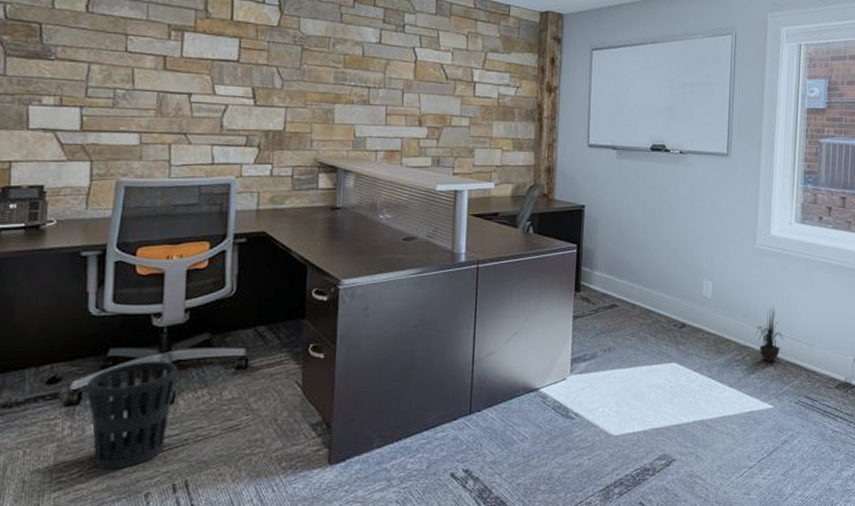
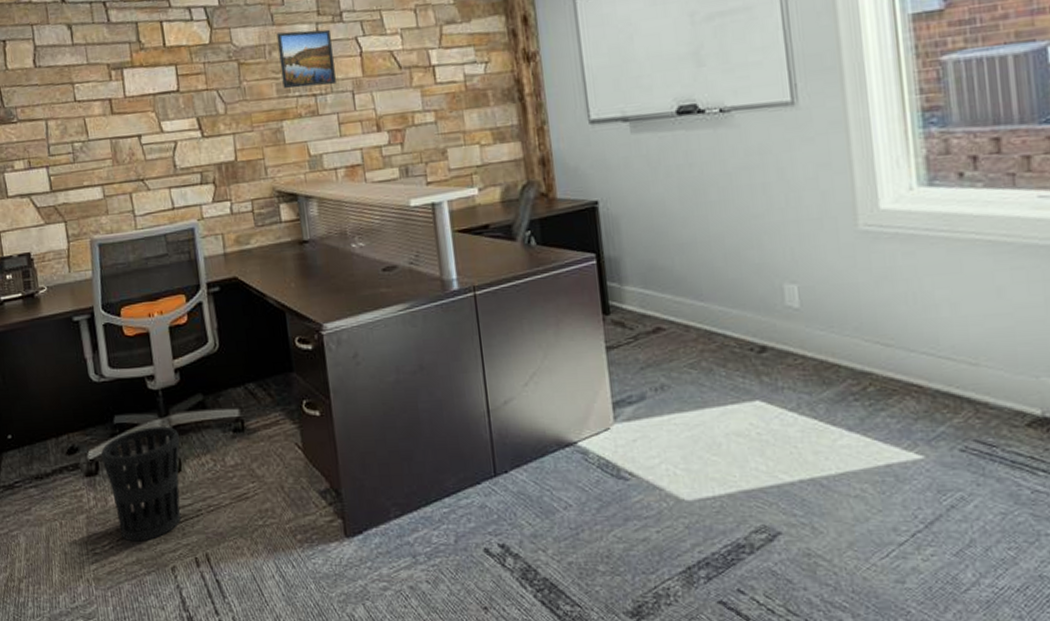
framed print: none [341,30,393,82] -> present [276,29,336,89]
potted plant: present [754,305,785,362] -> none [874,309,928,392]

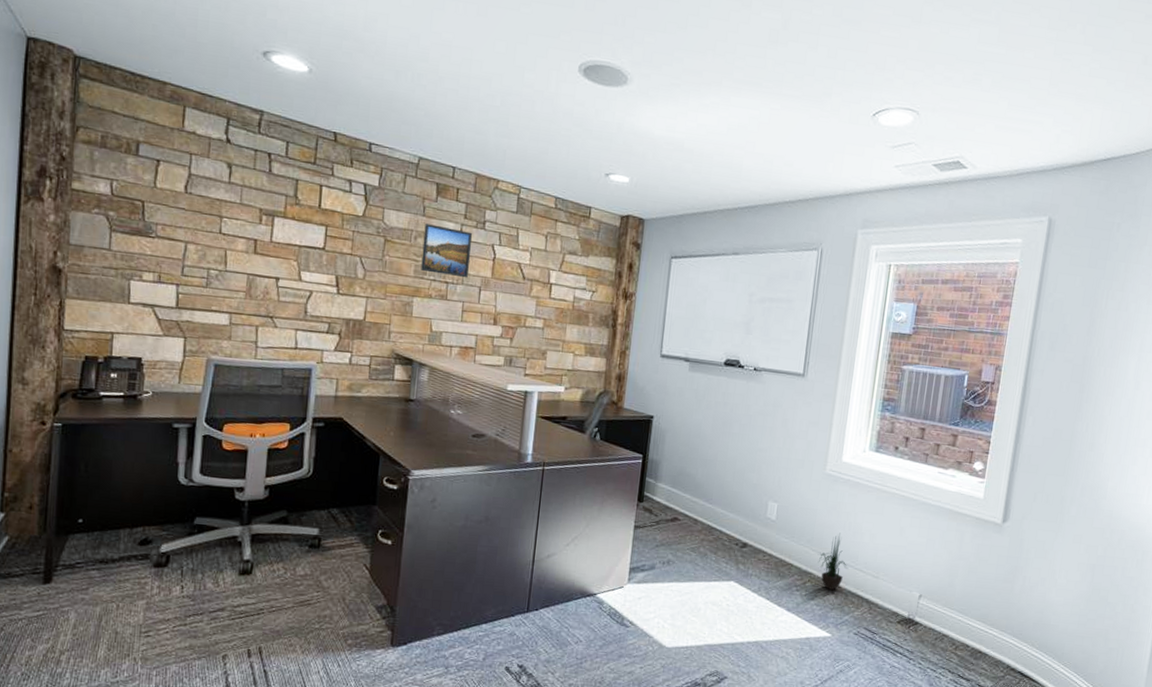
wastebasket: present [101,426,182,542] -> none [174,532,256,631]
potted plant: none [874,309,928,392] -> present [817,532,849,590]

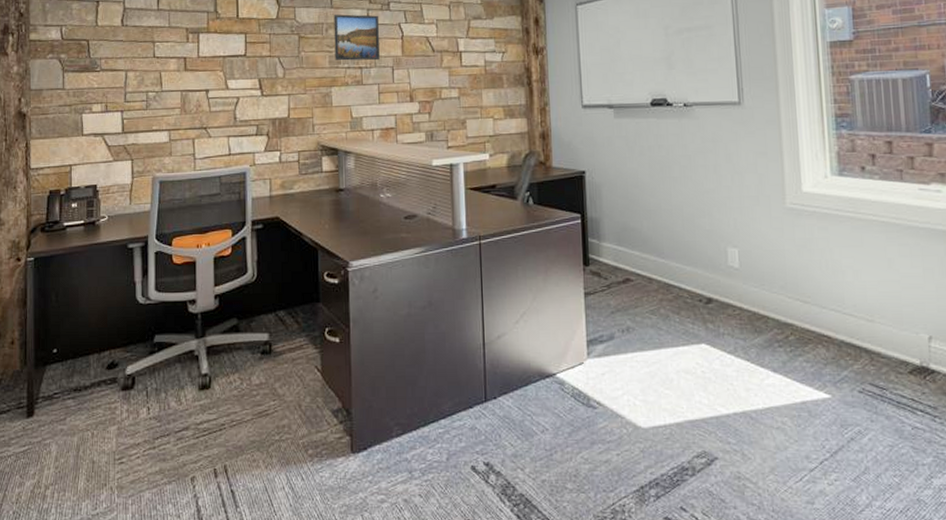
potted plant: present [817,532,849,590] -> none [795,273,836,341]

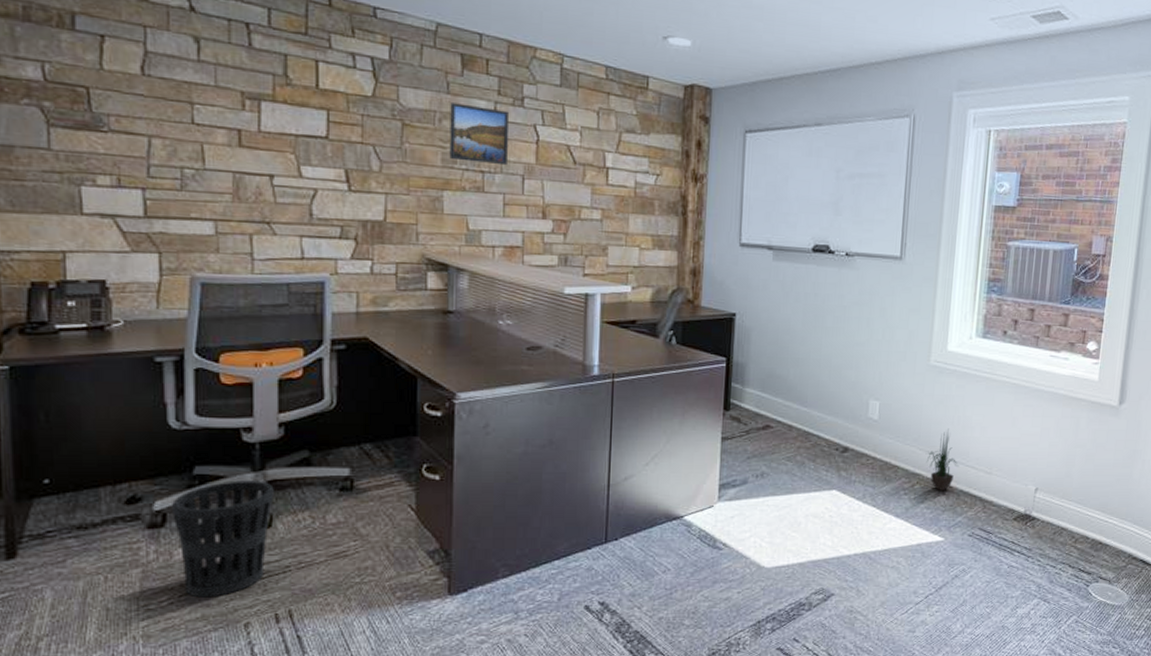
wastebasket: none [139,346,212,453] -> present [172,480,274,598]
potted plant: none [795,273,836,341] -> present [925,428,960,490]

